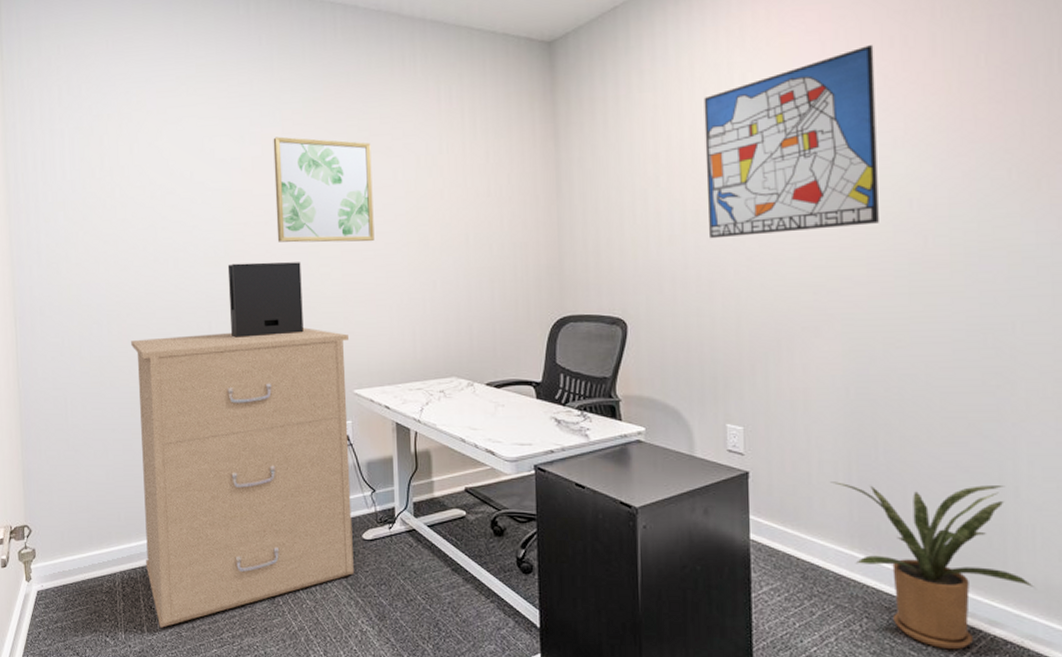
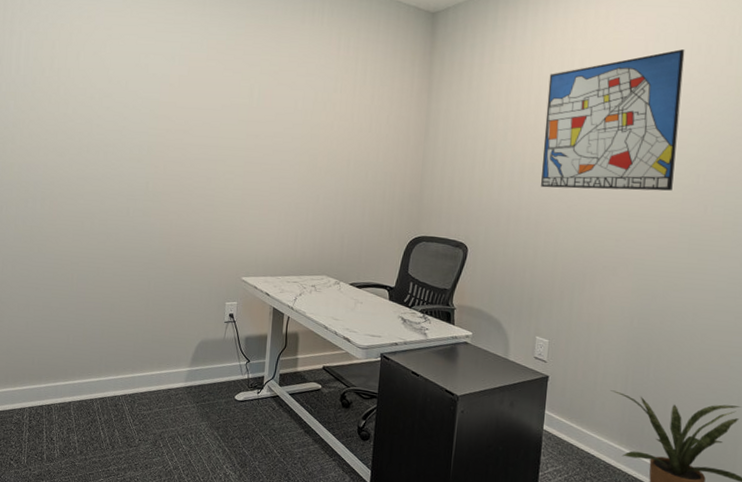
filing cabinet: present [131,327,354,628] -> none [51,215,242,457]
file holder: present [227,262,304,338] -> none [145,161,210,226]
wall art: present [273,136,375,243] -> none [192,61,279,158]

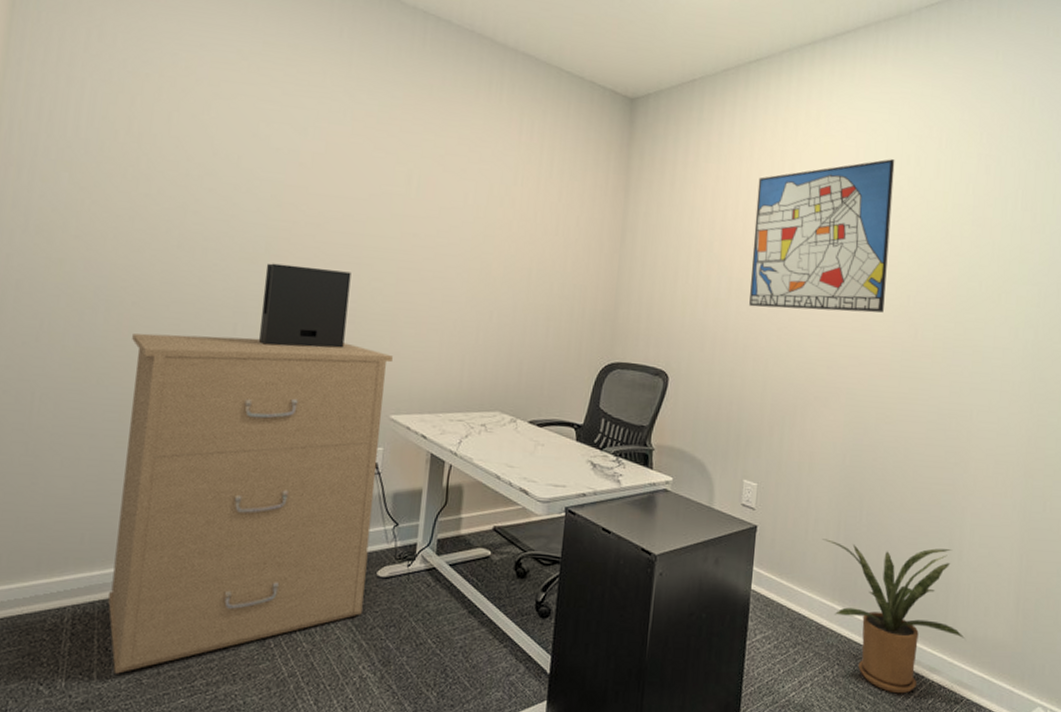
filing cabinet: none [51,215,242,457] -> present [108,333,393,674]
file holder: none [145,161,210,226] -> present [259,263,351,349]

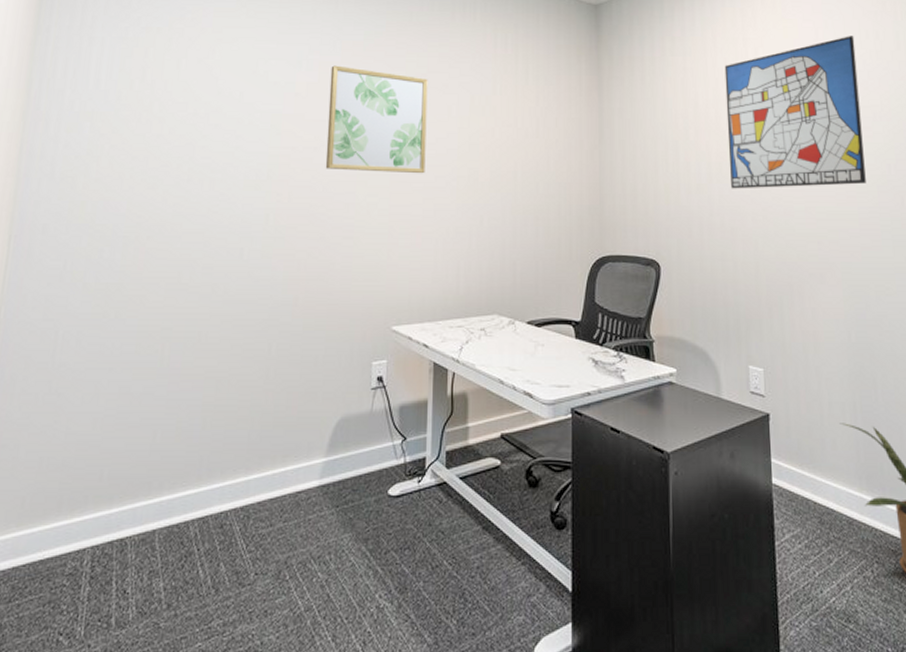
filing cabinet: present [108,333,393,674] -> none [126,258,391,618]
file holder: present [259,263,351,349] -> none [264,188,348,267]
wall art: none [328,136,445,263] -> present [325,65,428,174]

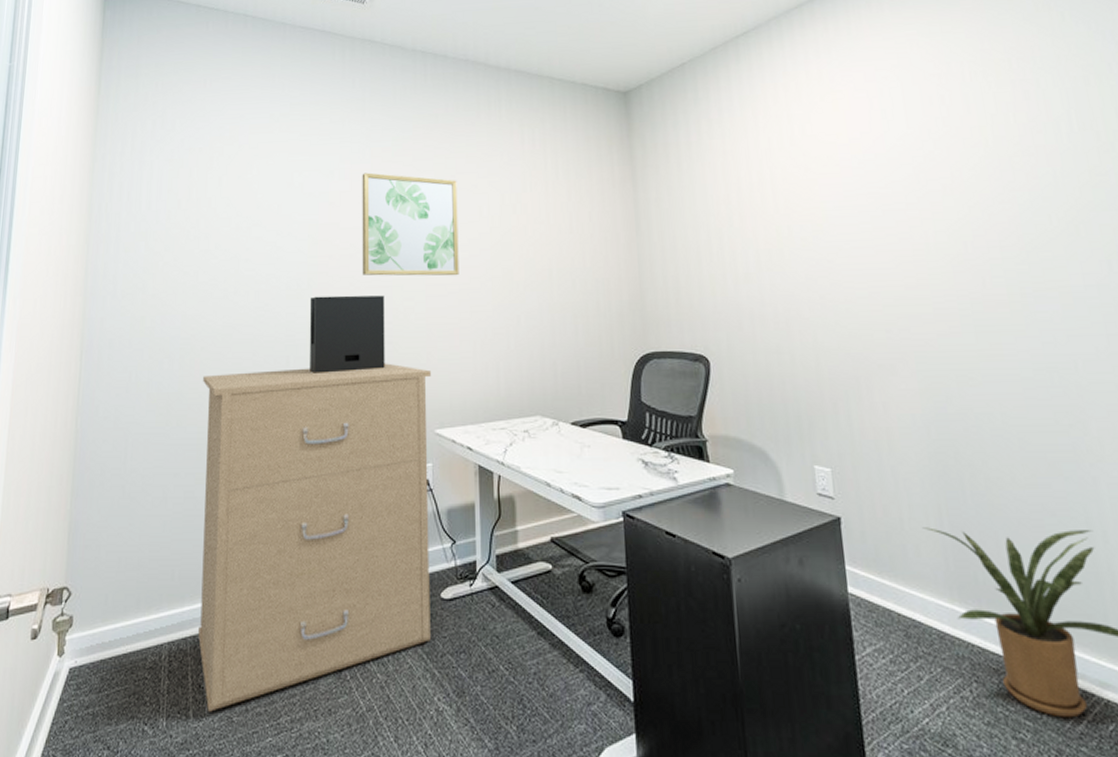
filing cabinet: none [126,258,391,618] -> present [198,363,431,712]
file holder: none [264,188,348,267] -> present [309,295,385,373]
wall art: present [724,36,866,189] -> none [768,103,939,277]

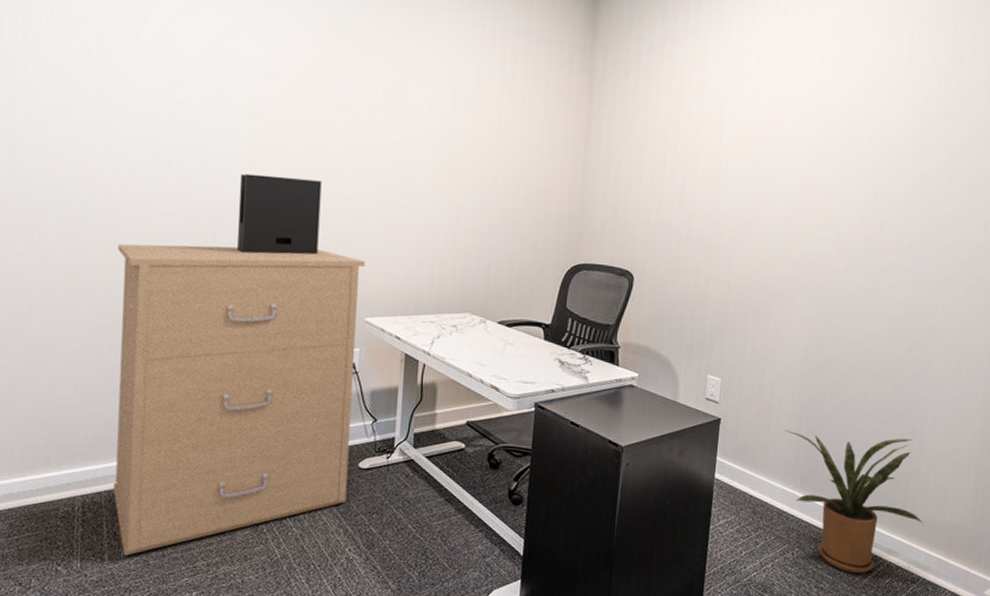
wall art: present [362,172,459,276] -> none [298,45,409,169]

